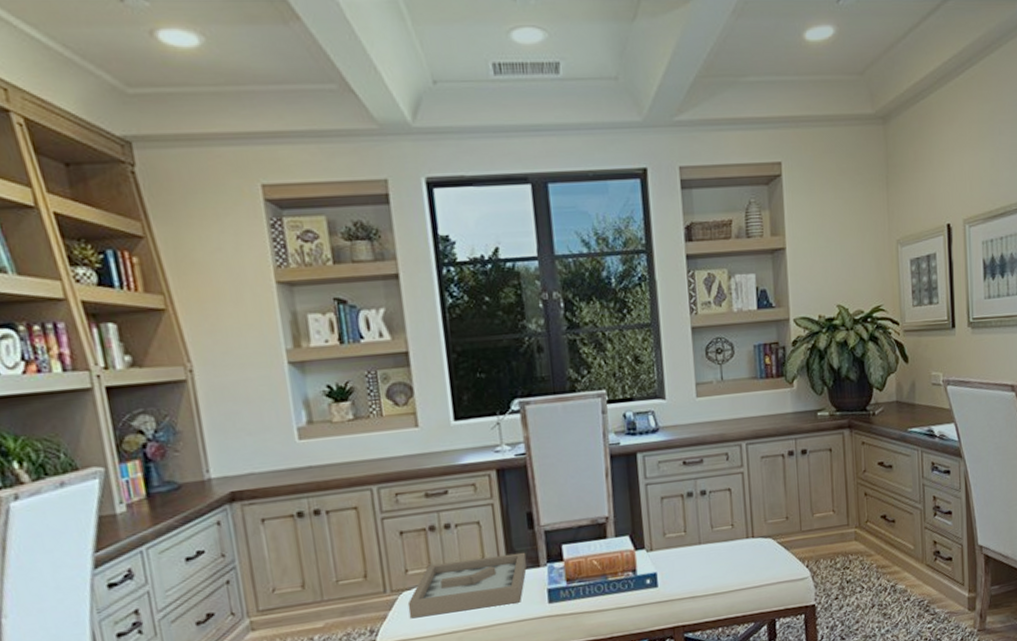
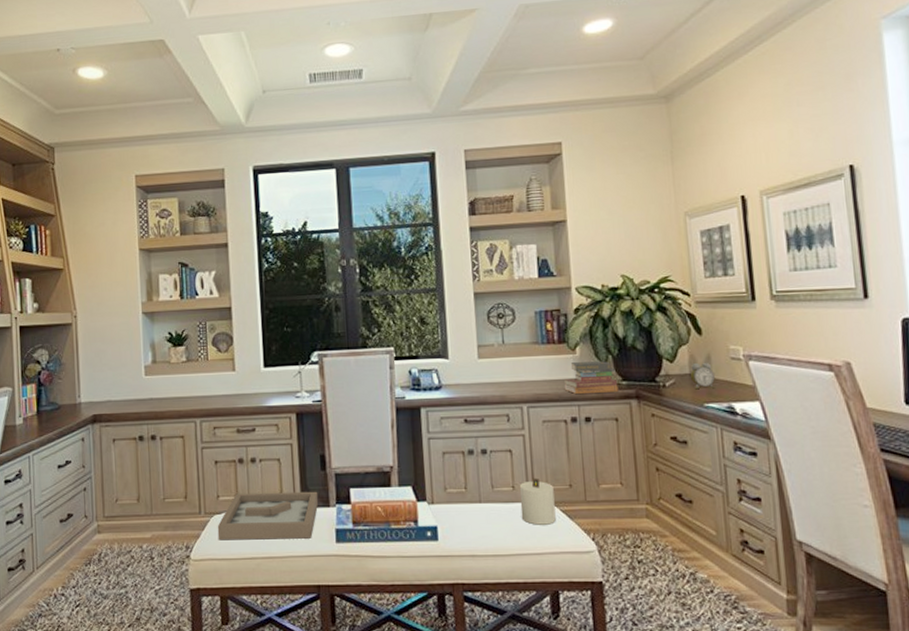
candle: none [738,513,773,560] -> present [519,478,556,525]
books: none [781,393,833,428] -> present [563,361,619,395]
alarm clock: none [896,389,918,416] -> present [690,362,715,390]

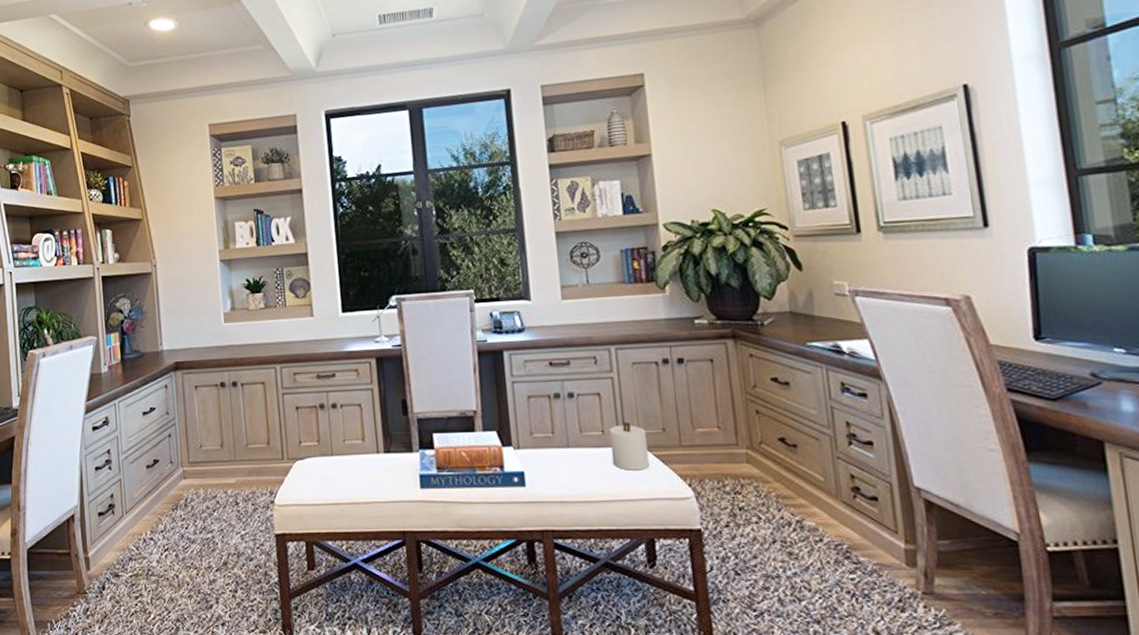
decorative tray: present [217,491,319,541] -> none [300,436,402,486]
books: present [563,361,619,395] -> none [653,300,713,335]
alarm clock: present [690,362,715,390] -> none [790,298,818,328]

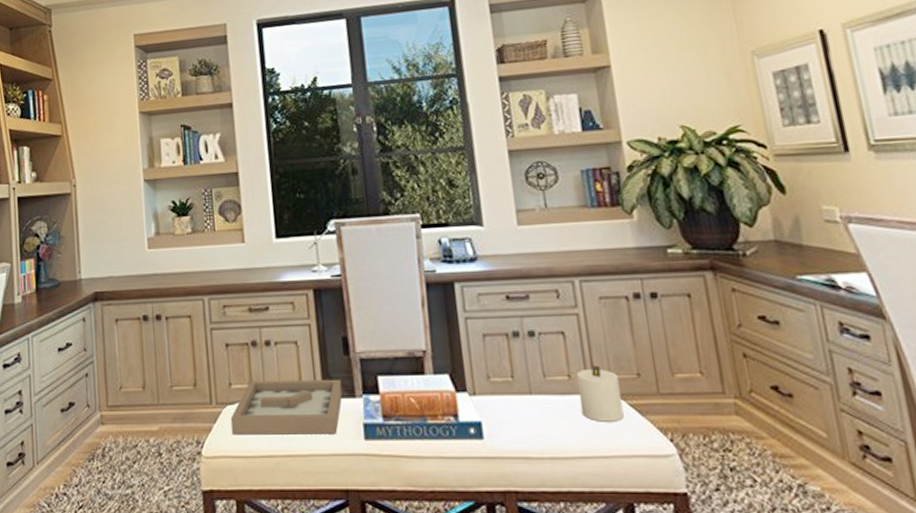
decorative tray: none [300,436,402,486] -> present [230,379,343,435]

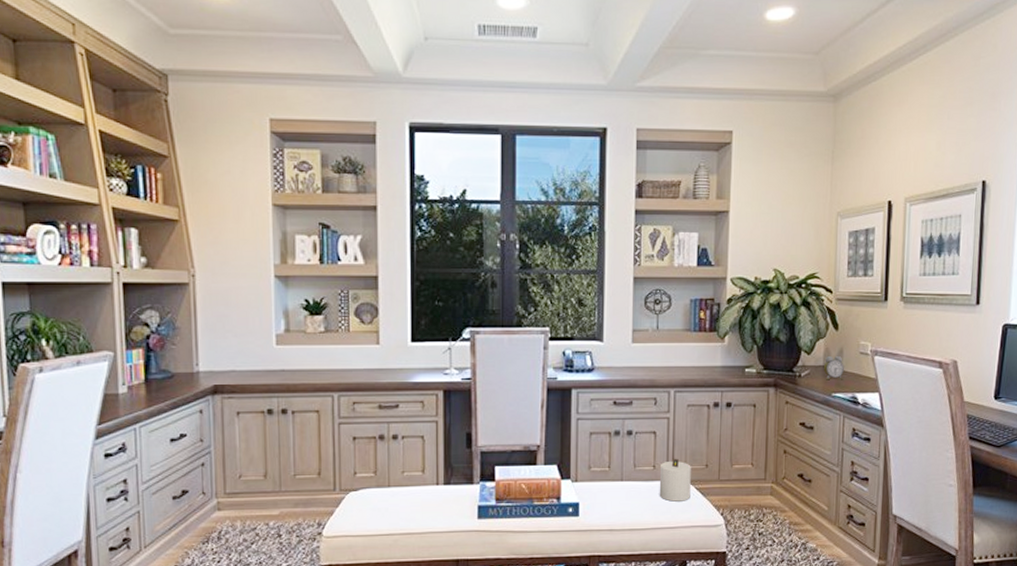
decorative tray: present [230,379,343,435] -> none [353,468,462,517]
alarm clock: none [775,225,807,259] -> present [823,355,844,380]

